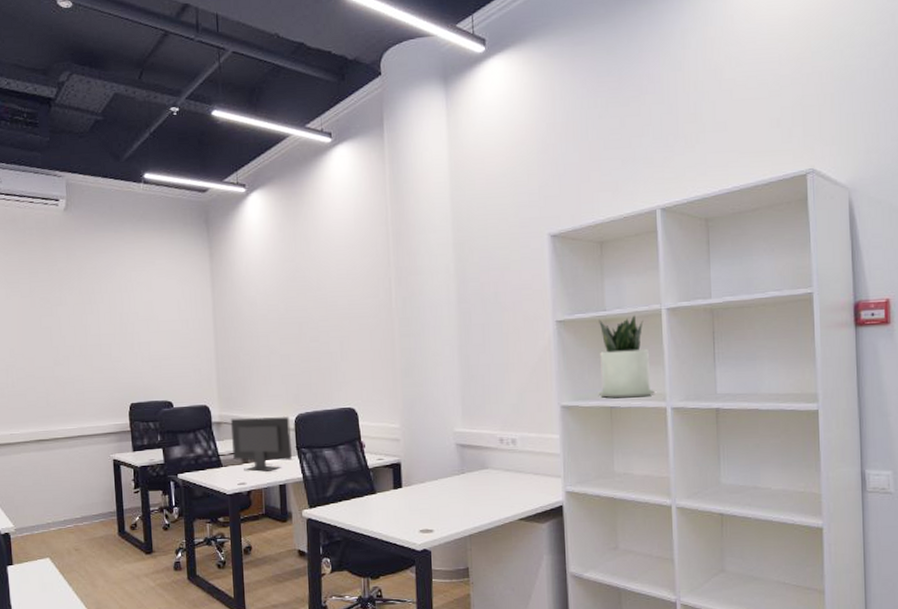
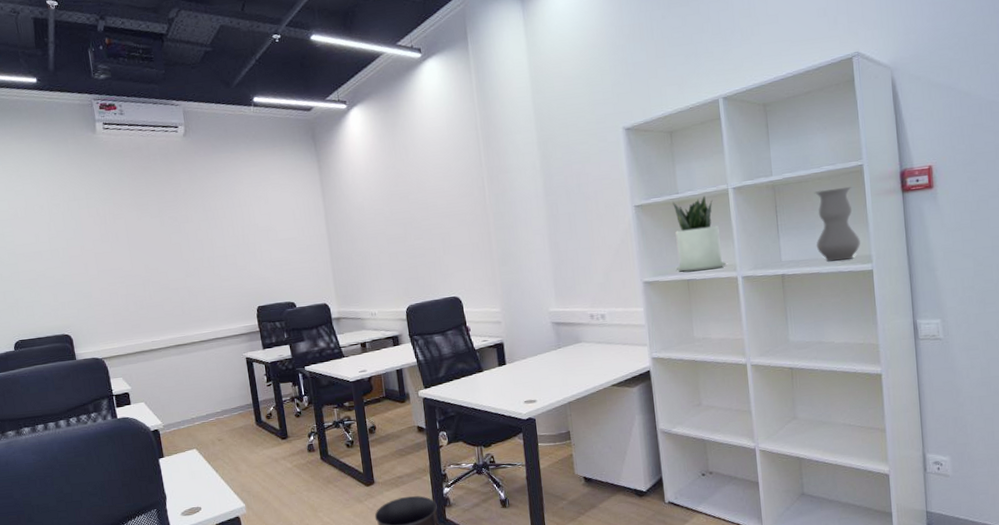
computer monitor: present [230,416,292,472] -> none [348,308,406,360]
vase: none [756,315,807,398] -> present [814,186,861,261]

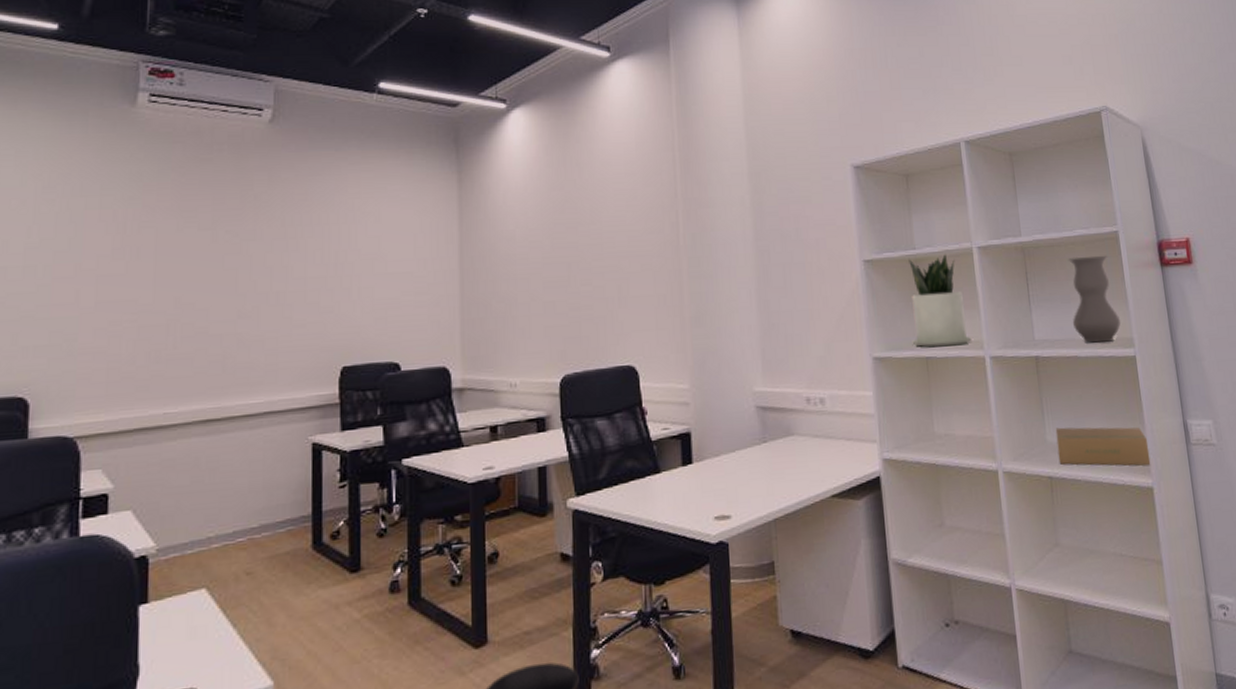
box: none [797,327,881,358] -> present [1055,427,1151,466]

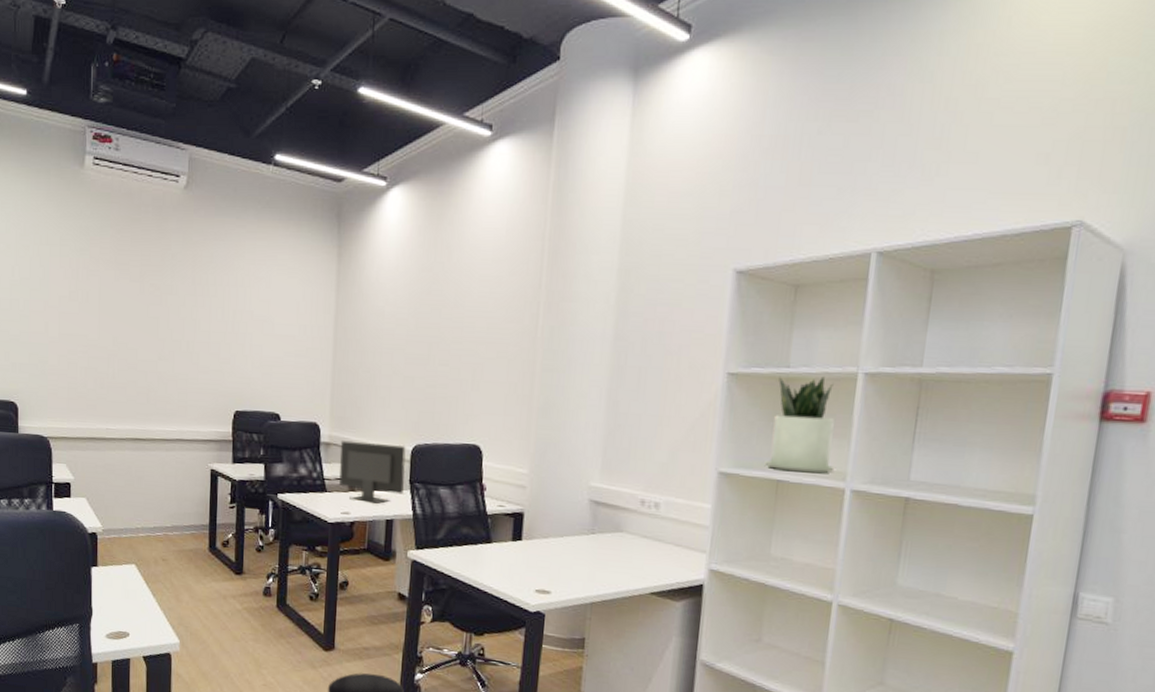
computer monitor: none [476,378,556,451] -> present [339,440,406,504]
box: present [1055,427,1151,466] -> none [905,573,1021,630]
vase: present [1067,255,1121,343] -> none [961,397,1030,496]

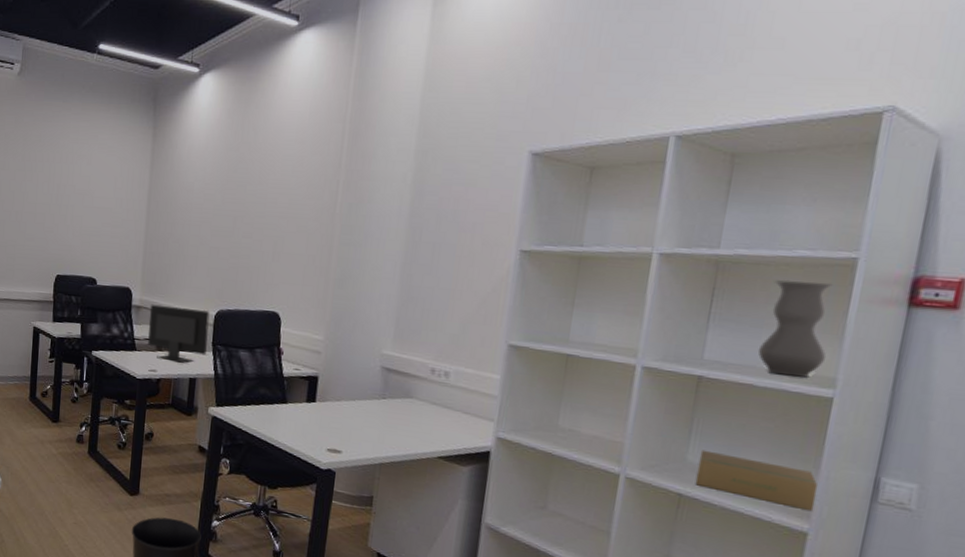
planter: present [764,376,836,474] -> none [555,255,628,350]
box: none [905,573,1021,630] -> present [695,450,817,512]
vase: none [961,397,1030,496] -> present [757,279,833,378]

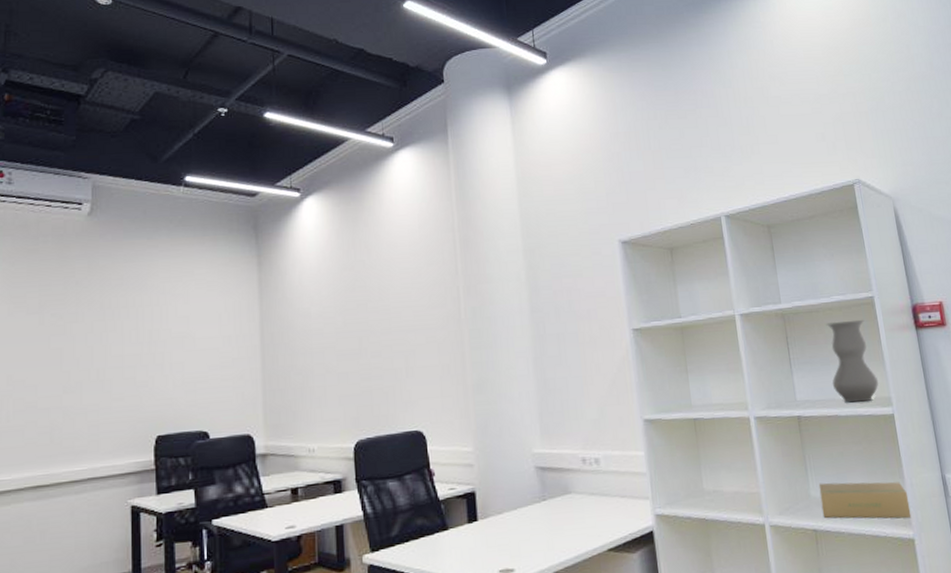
computer monitor: present [148,304,210,363] -> none [278,443,351,512]

